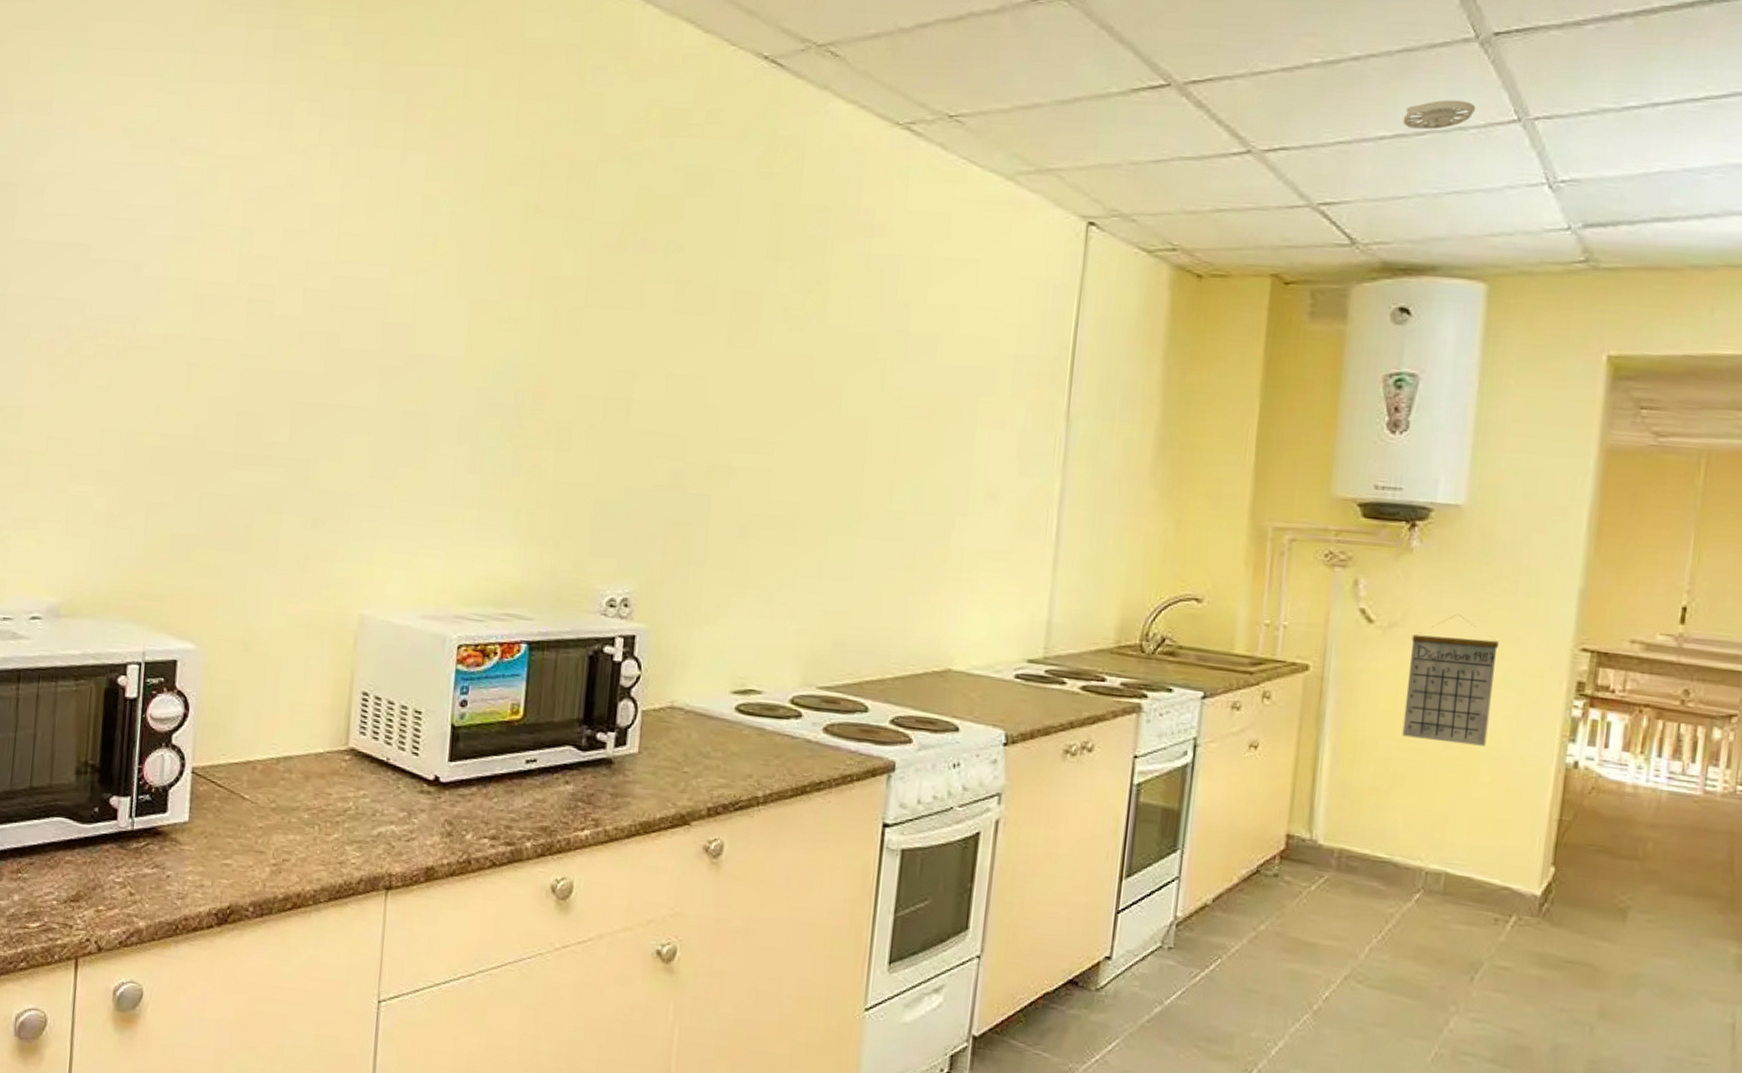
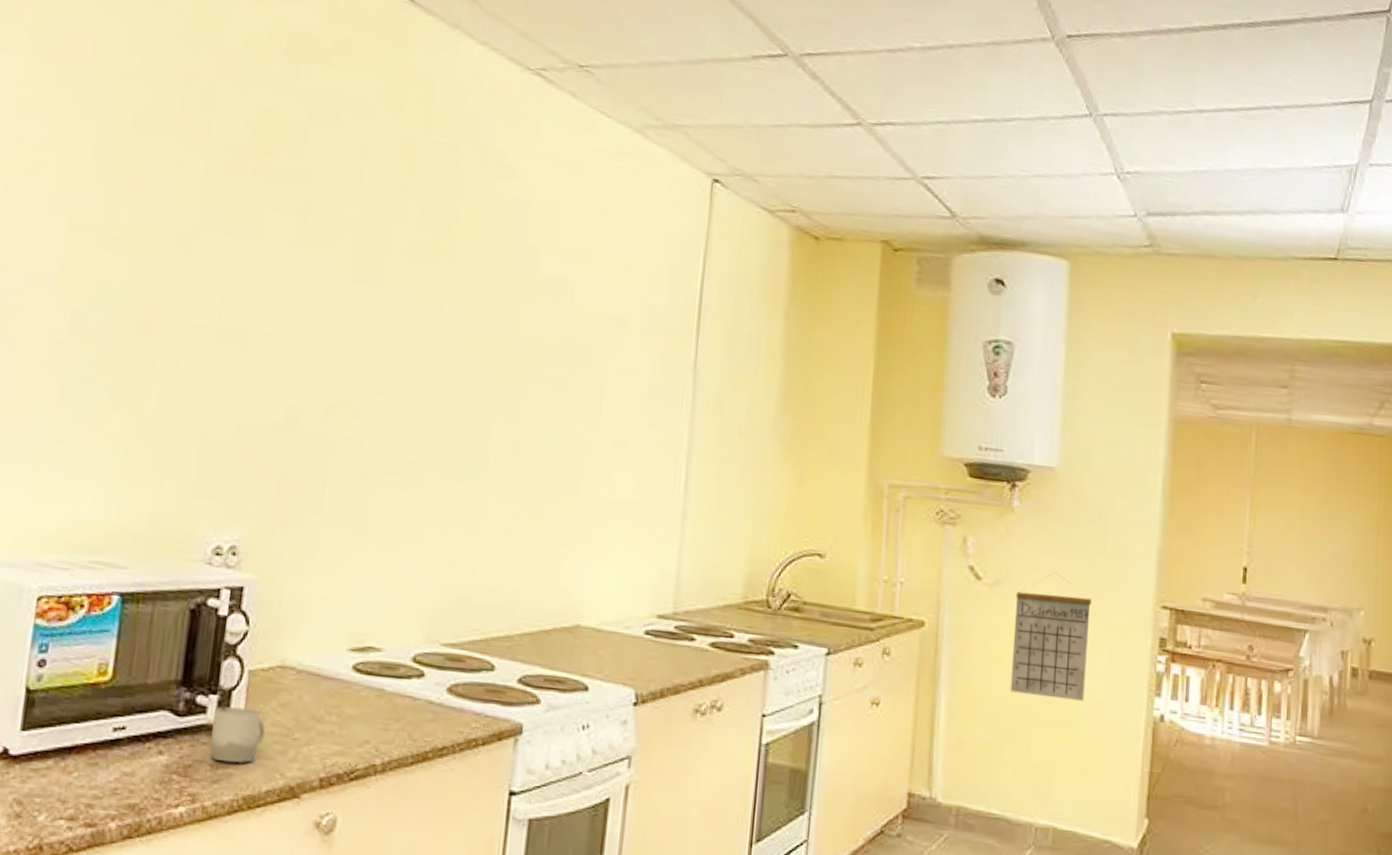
cup: none [608,742,658,794] -> present [208,706,265,764]
smoke detector: present [1402,100,1477,130] -> none [993,91,1055,117]

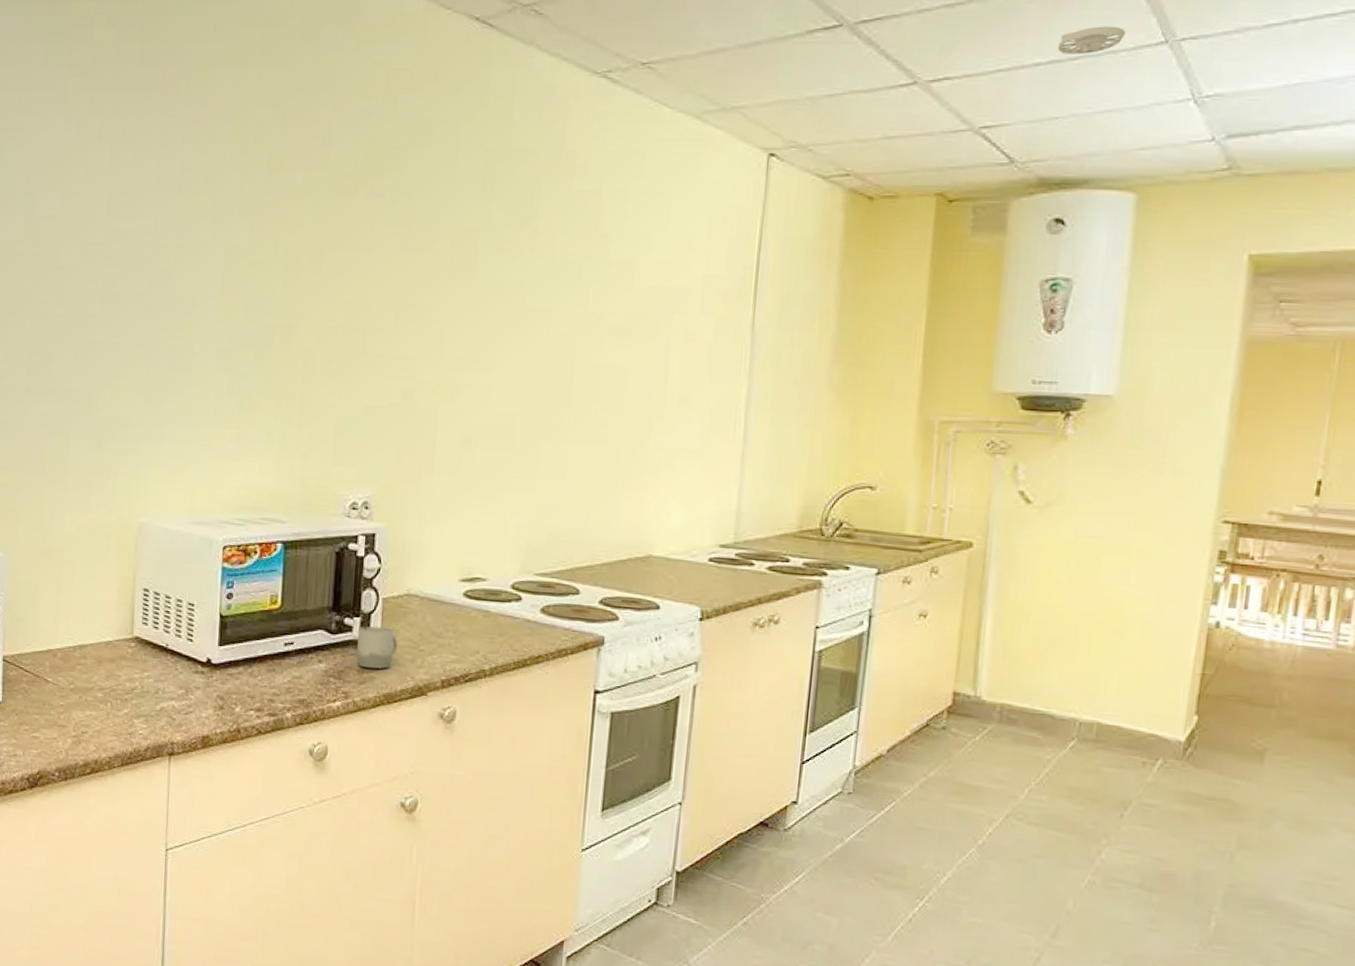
smoke detector: none [993,91,1055,117] -> present [1057,26,1126,54]
calendar: present [1010,573,1091,701] -> none [1057,494,1146,610]

